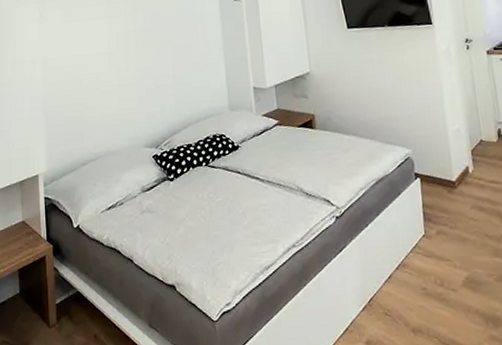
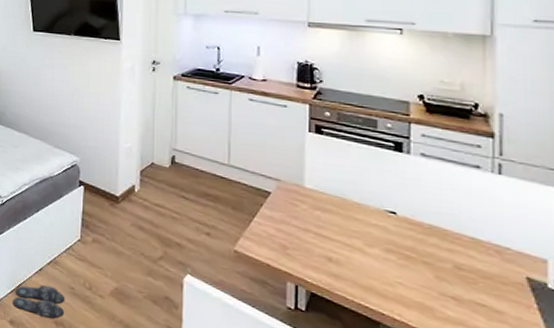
slippers: none [366,292,420,328] -> present [13,284,64,319]

